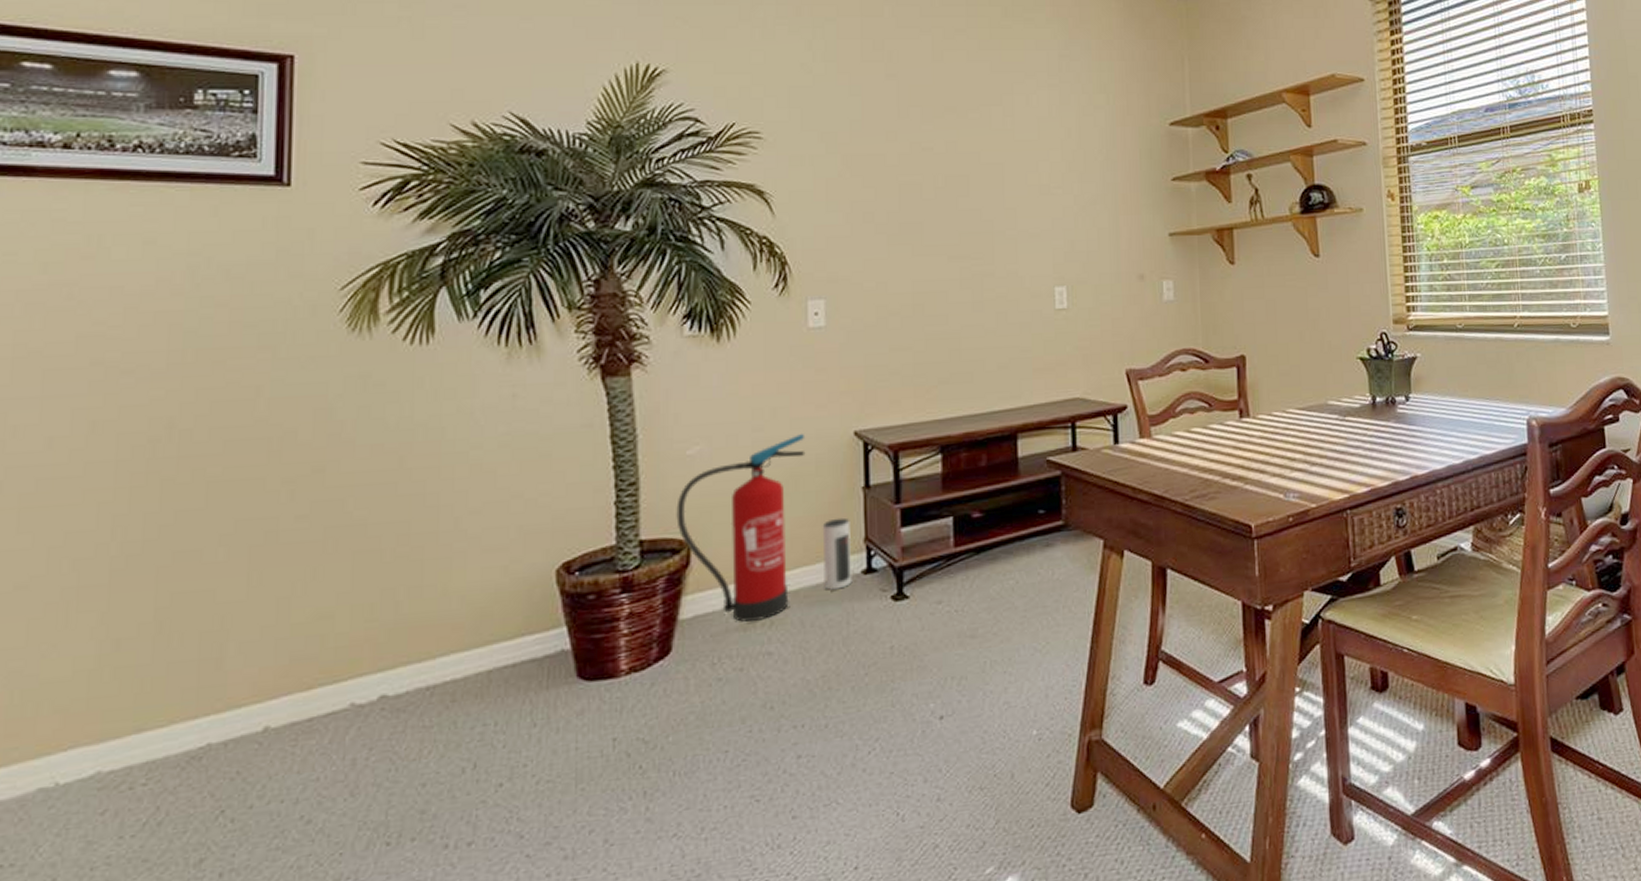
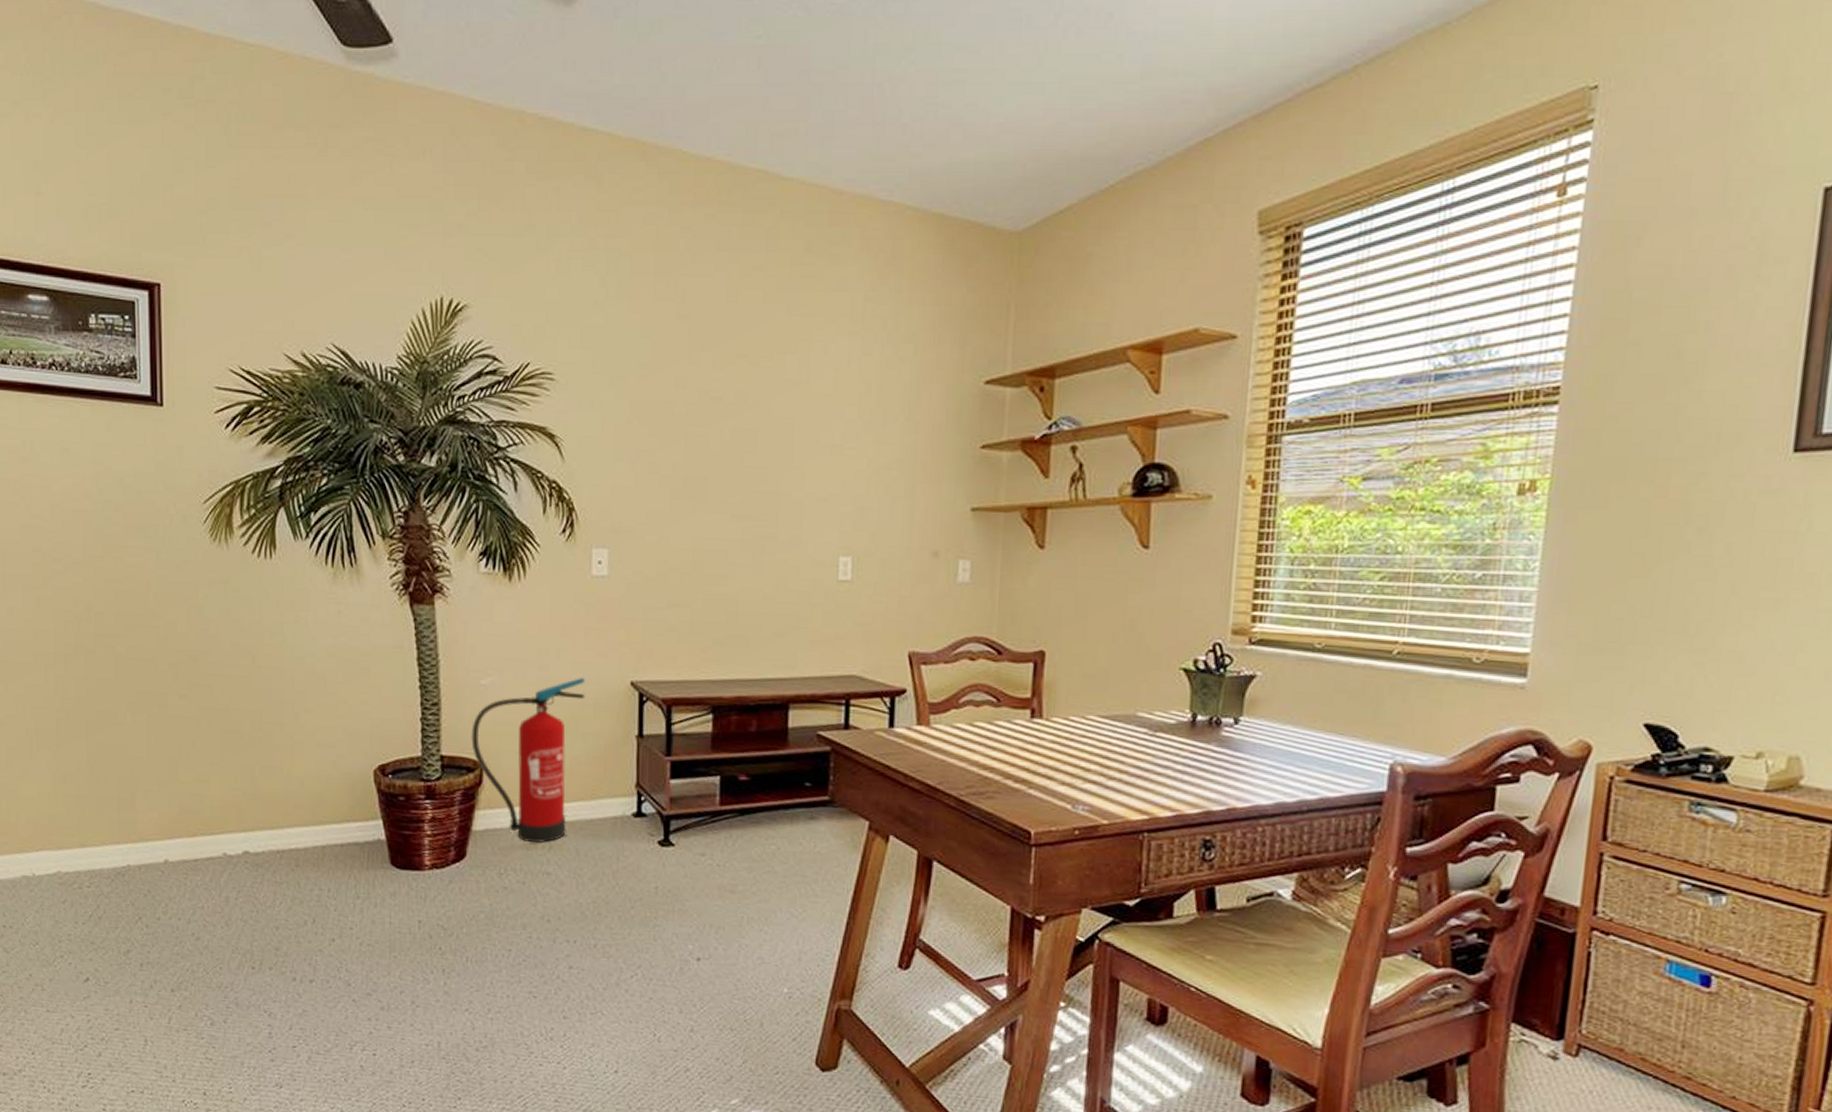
speaker: present [822,517,852,590] -> none [597,761,624,827]

